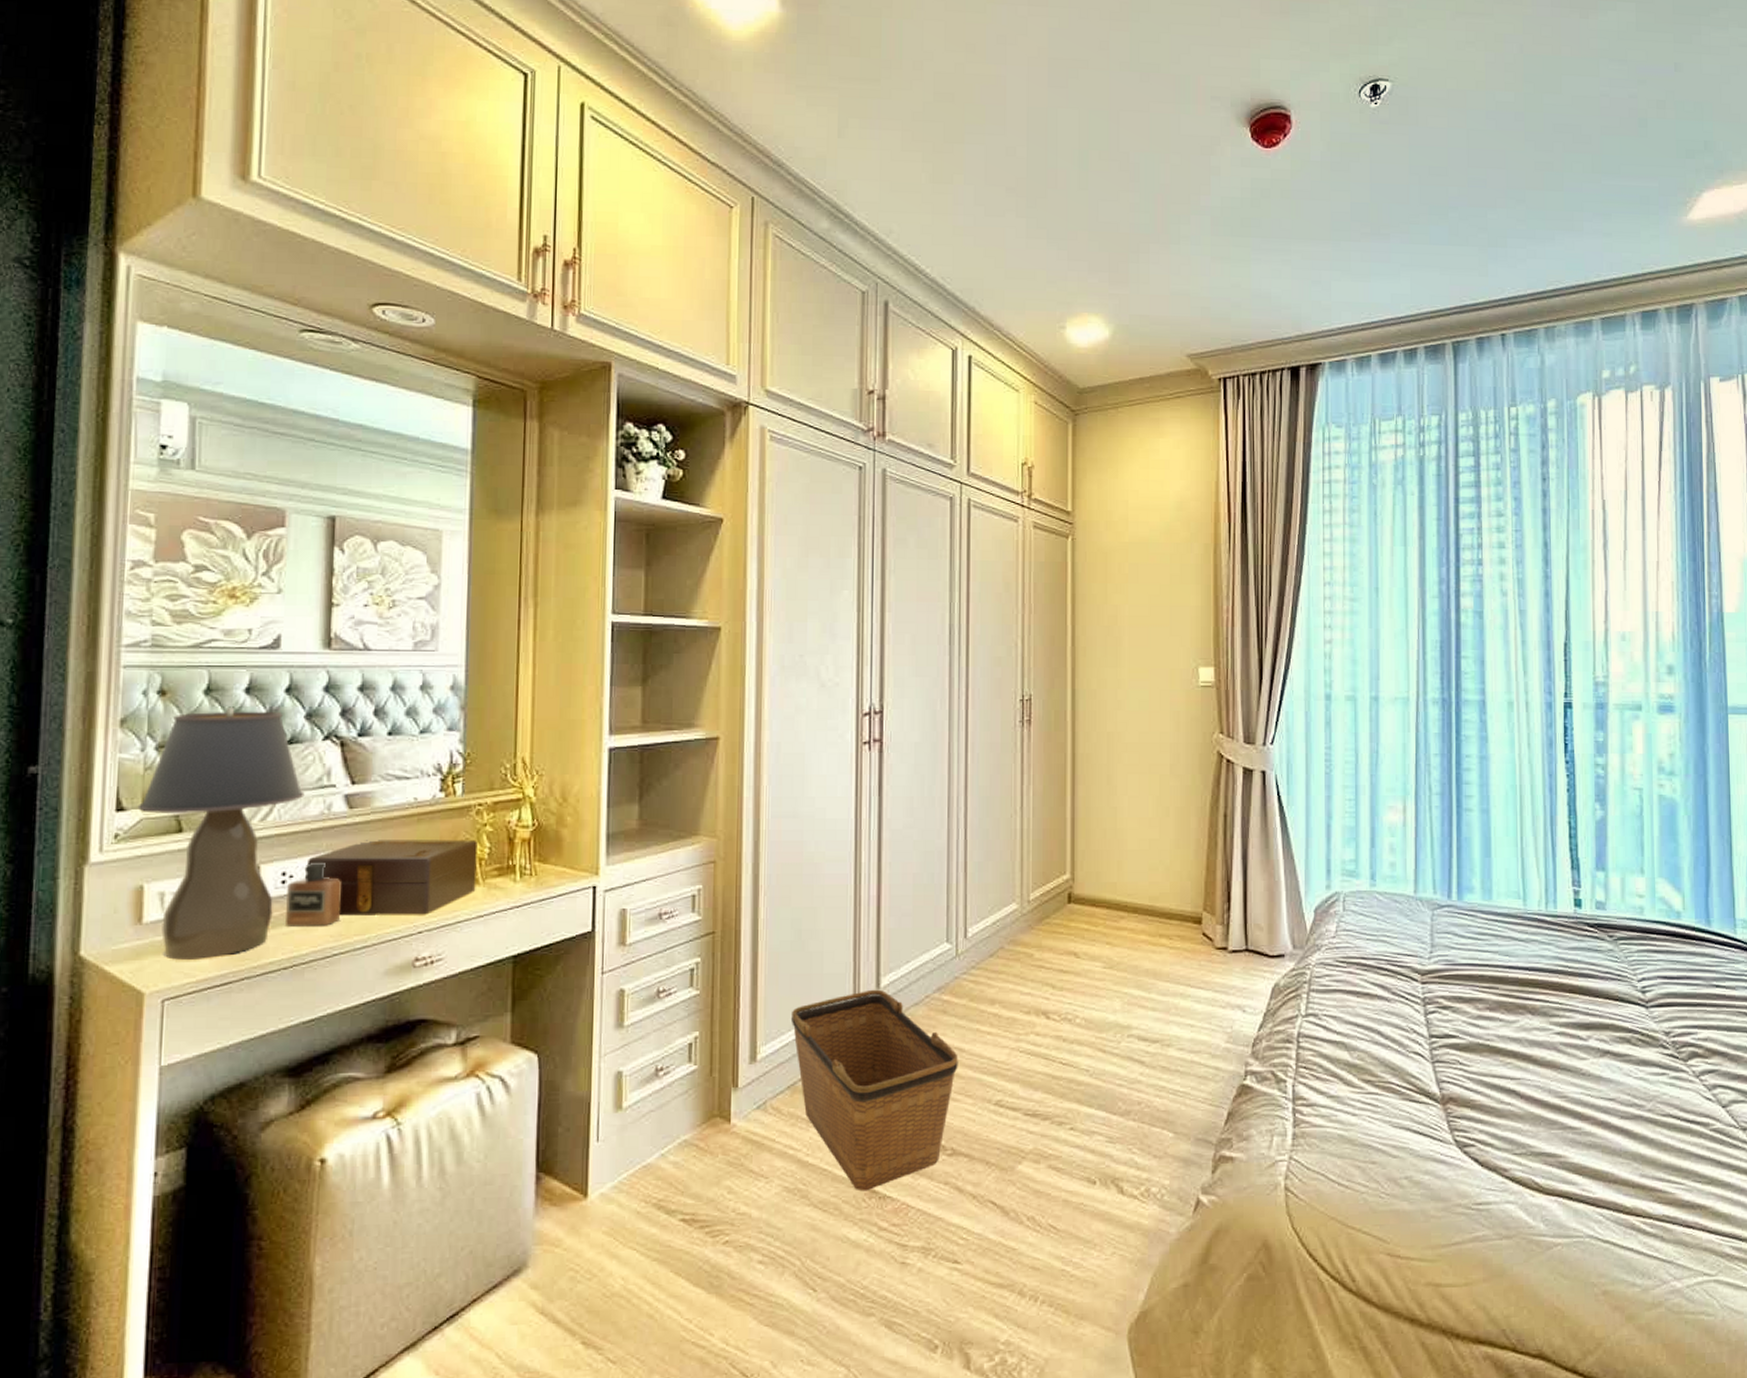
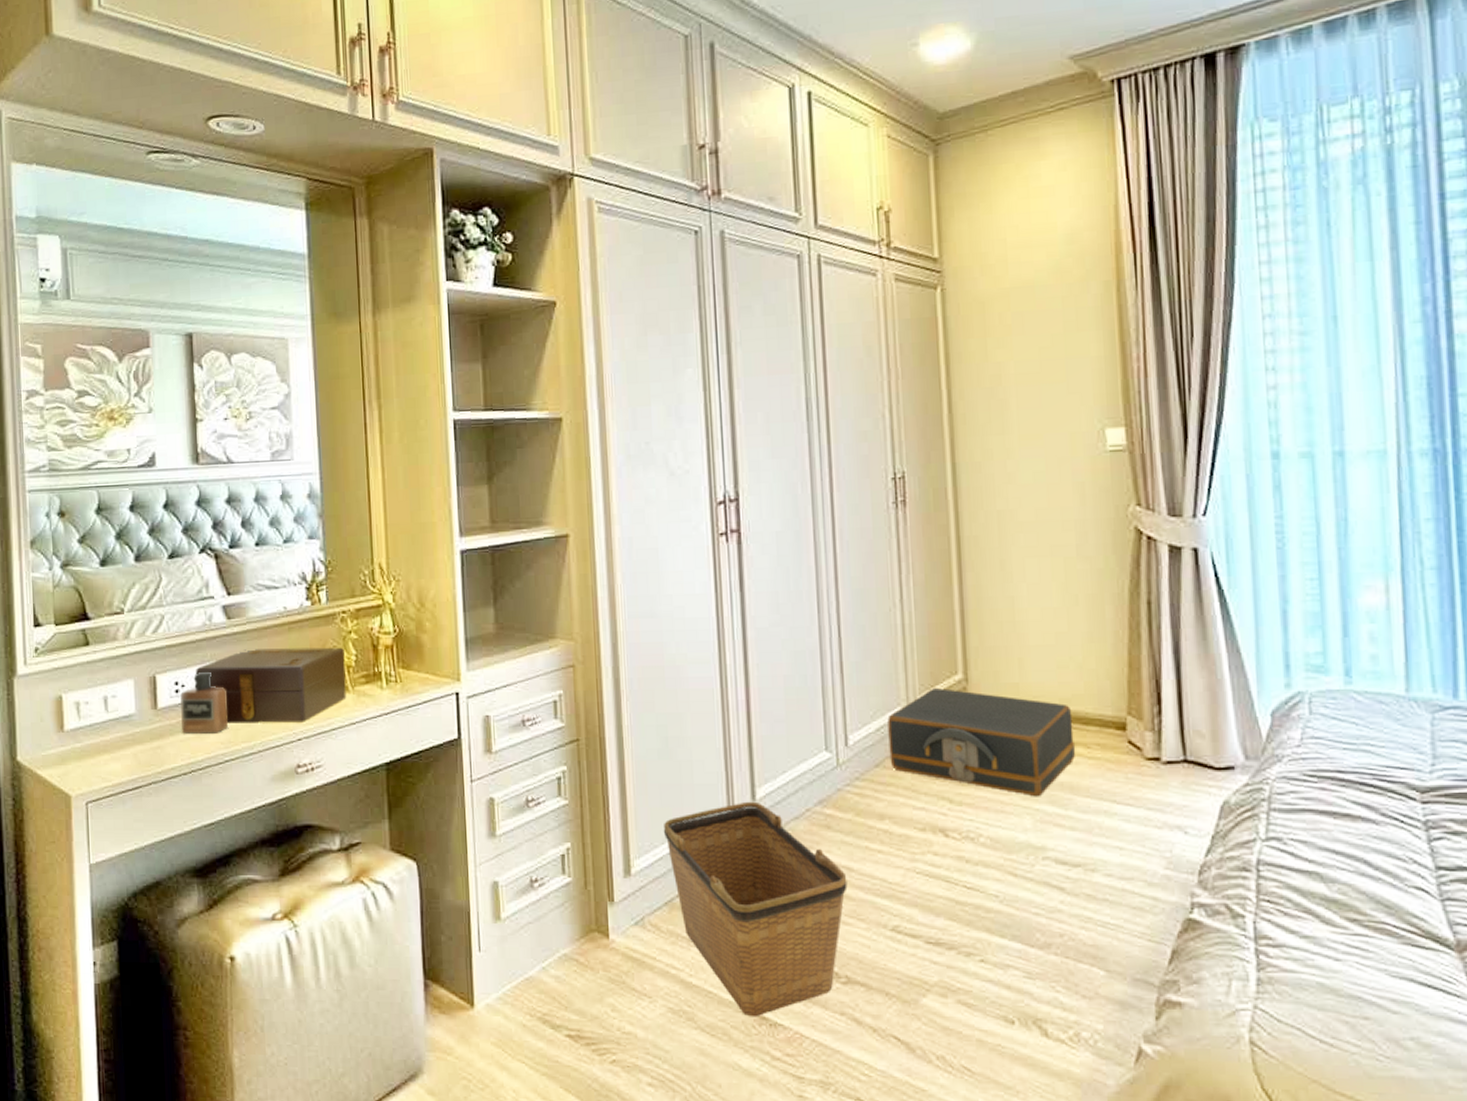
table lamp: present [137,706,305,961] -> none [51,524,188,766]
suitcase: none [1003,885,1160,982] -> present [887,687,1076,797]

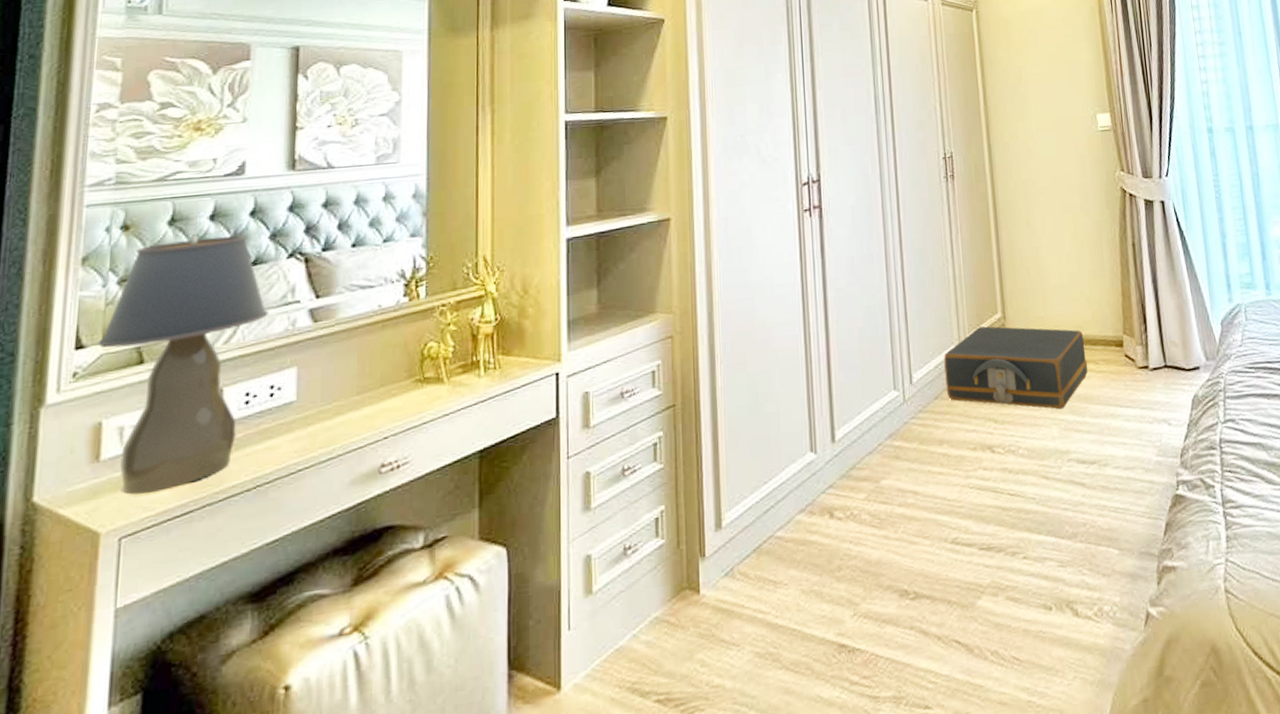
table lamp: none [51,524,188,766] -> present [97,234,269,495]
perfume: present [180,671,228,734] -> none [249,378,306,447]
jewelry box: present [196,647,347,723] -> none [272,340,442,430]
bicycle basket: present [663,801,848,1017] -> none [752,442,914,647]

